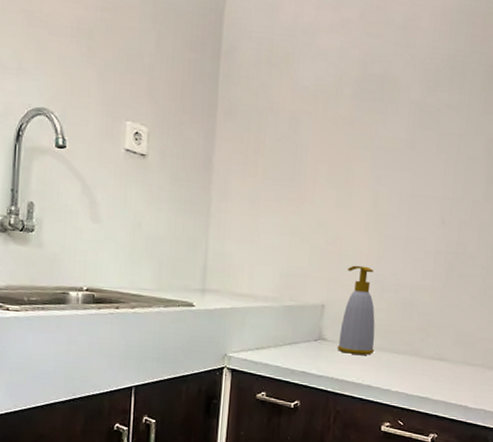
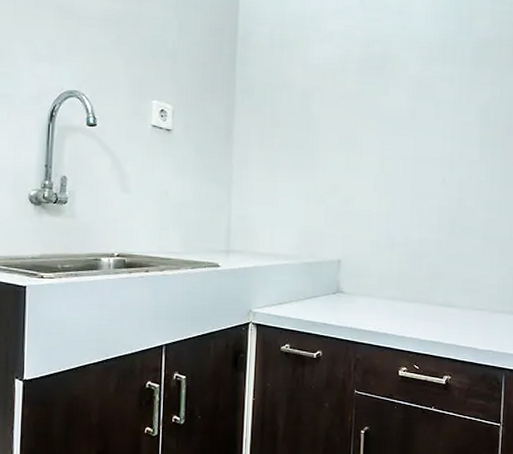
soap bottle: present [337,265,375,355] -> none [354,223,389,305]

